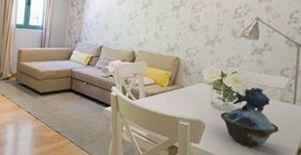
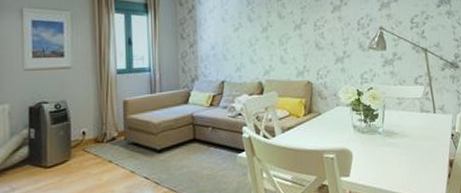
ceramic bowl: present [220,87,279,148] -> none [365,101,426,170]

